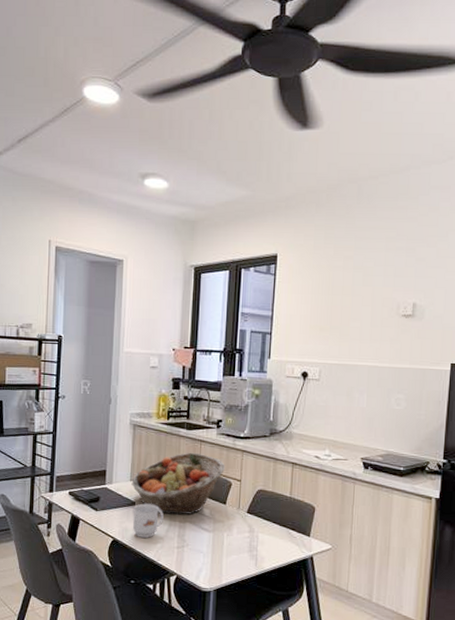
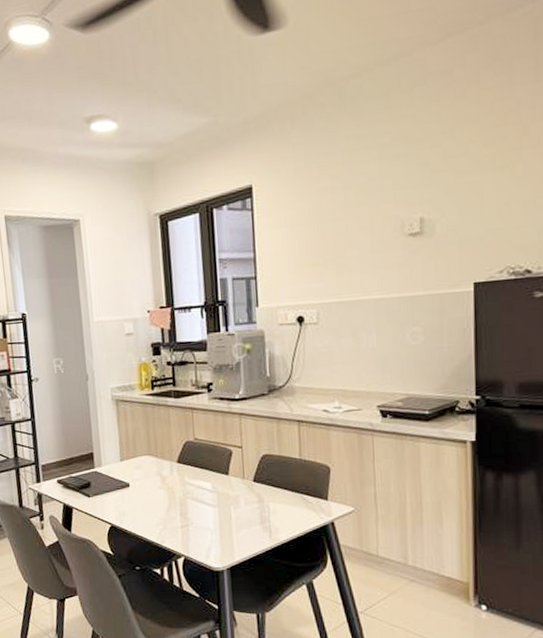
fruit basket: present [131,452,225,515] -> none [122,422,222,493]
mug: present [133,503,164,538] -> none [127,483,162,521]

